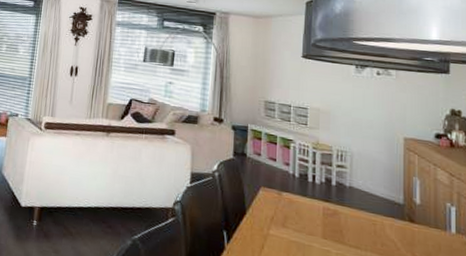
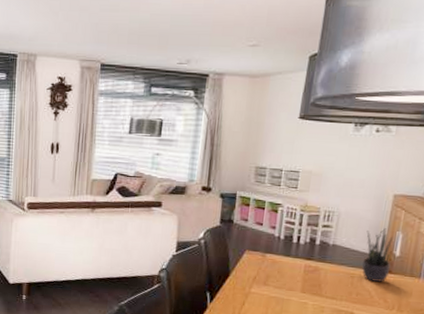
potted plant: none [382,172,413,233] -> present [362,228,393,282]

